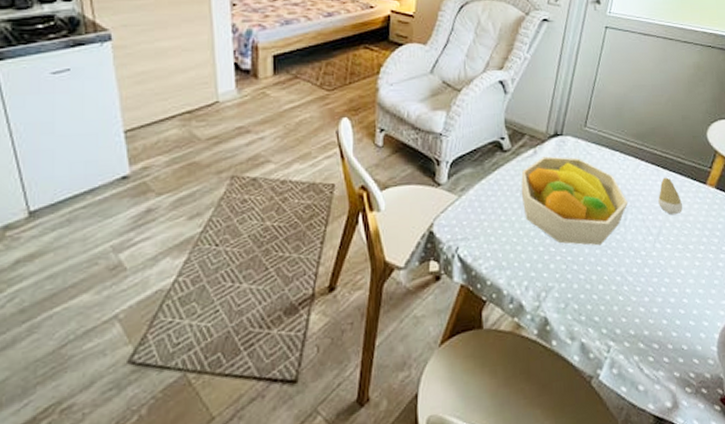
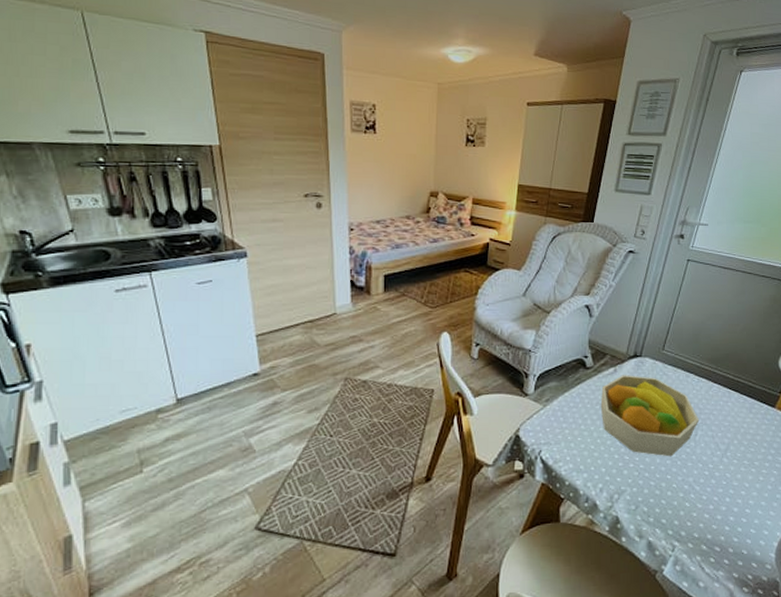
tooth: present [658,177,683,216] -> none [728,399,751,434]

